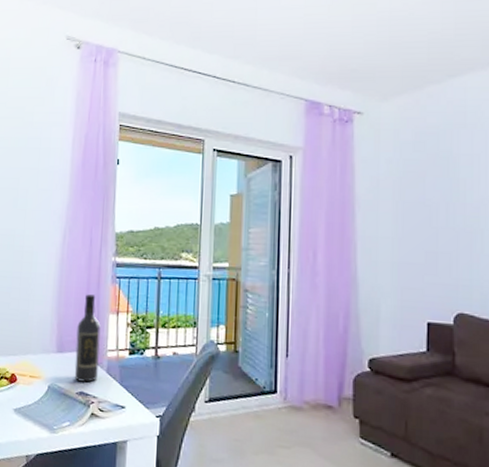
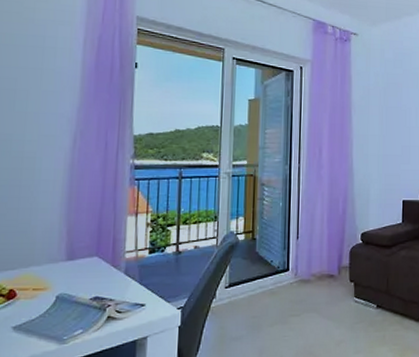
wine bottle: present [74,294,101,383] -> none [87,198,118,287]

